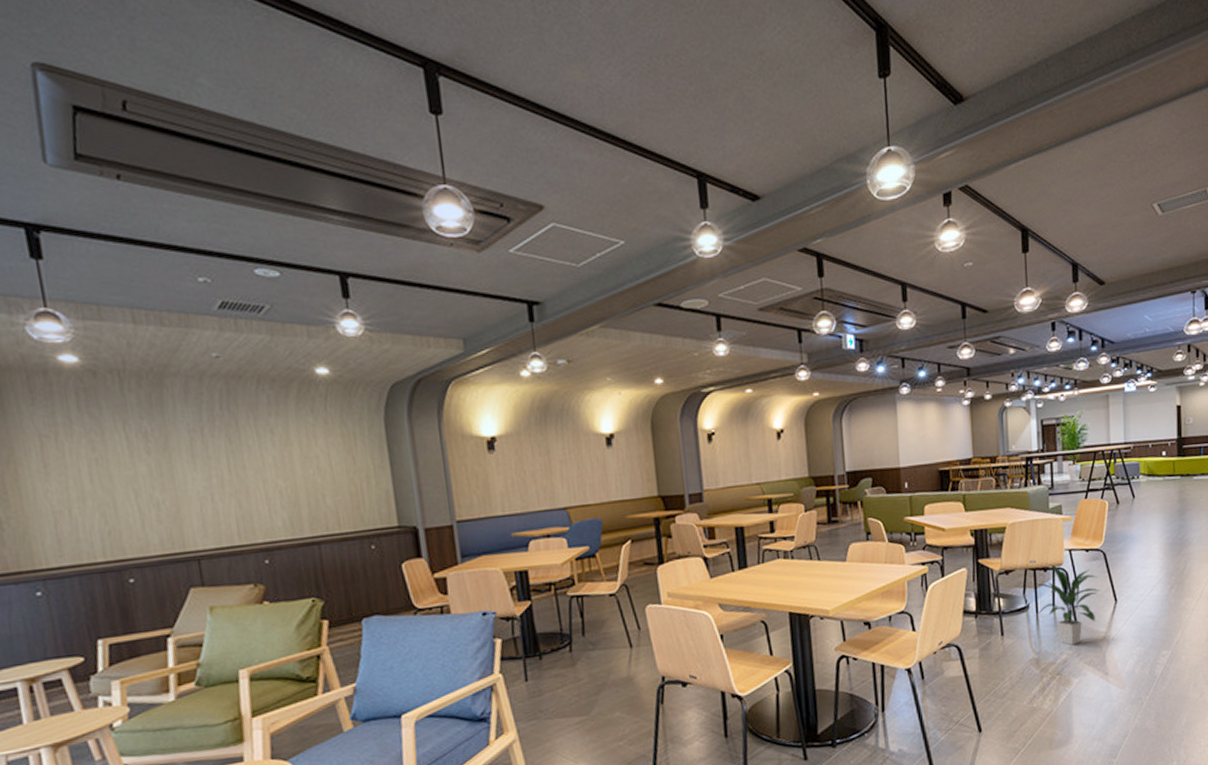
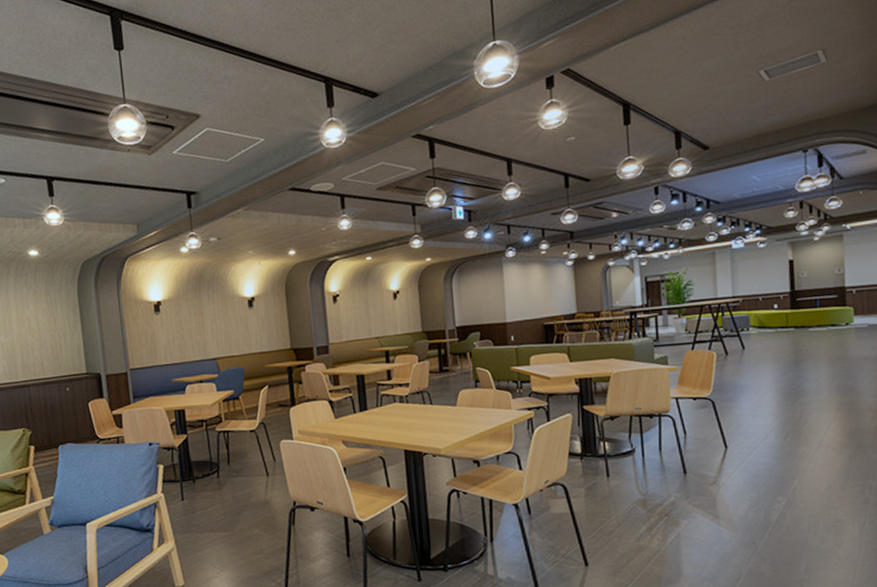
indoor plant: present [1037,564,1100,645] -> none [643,411,709,488]

